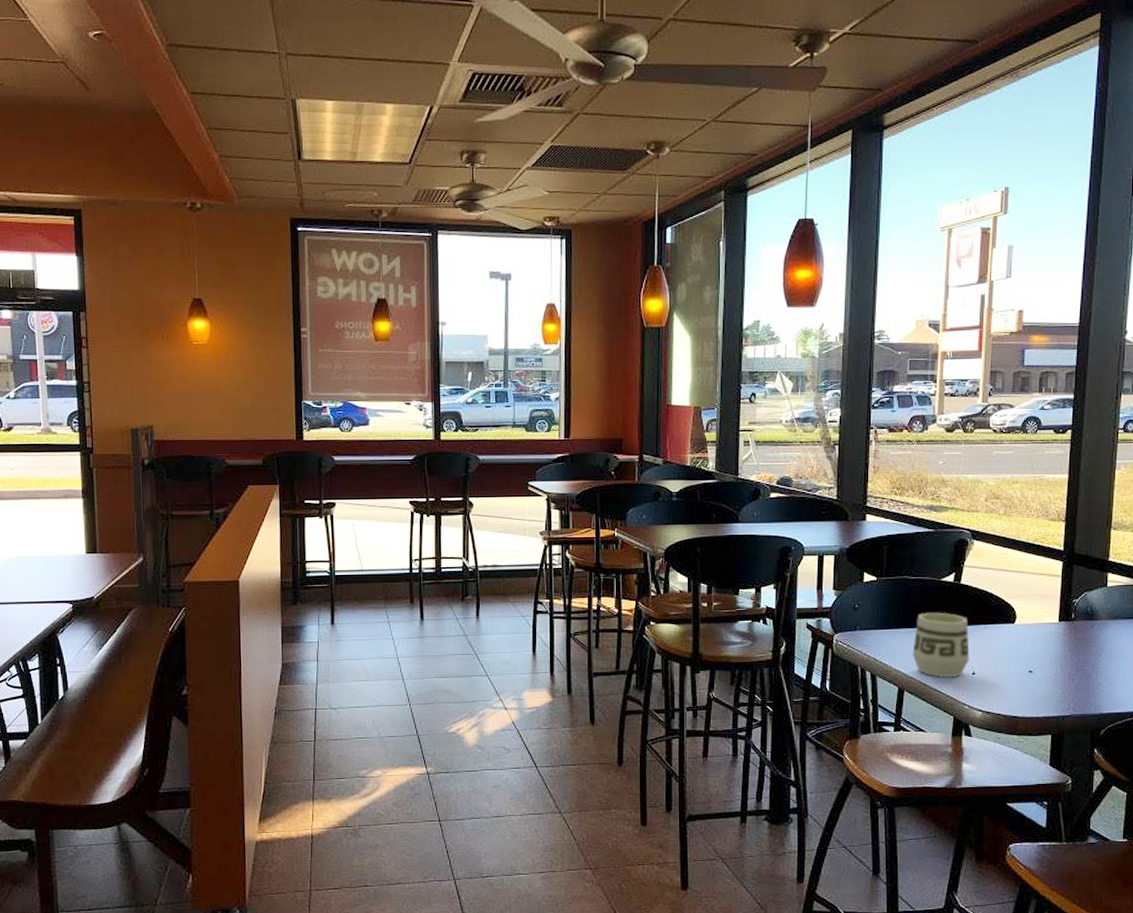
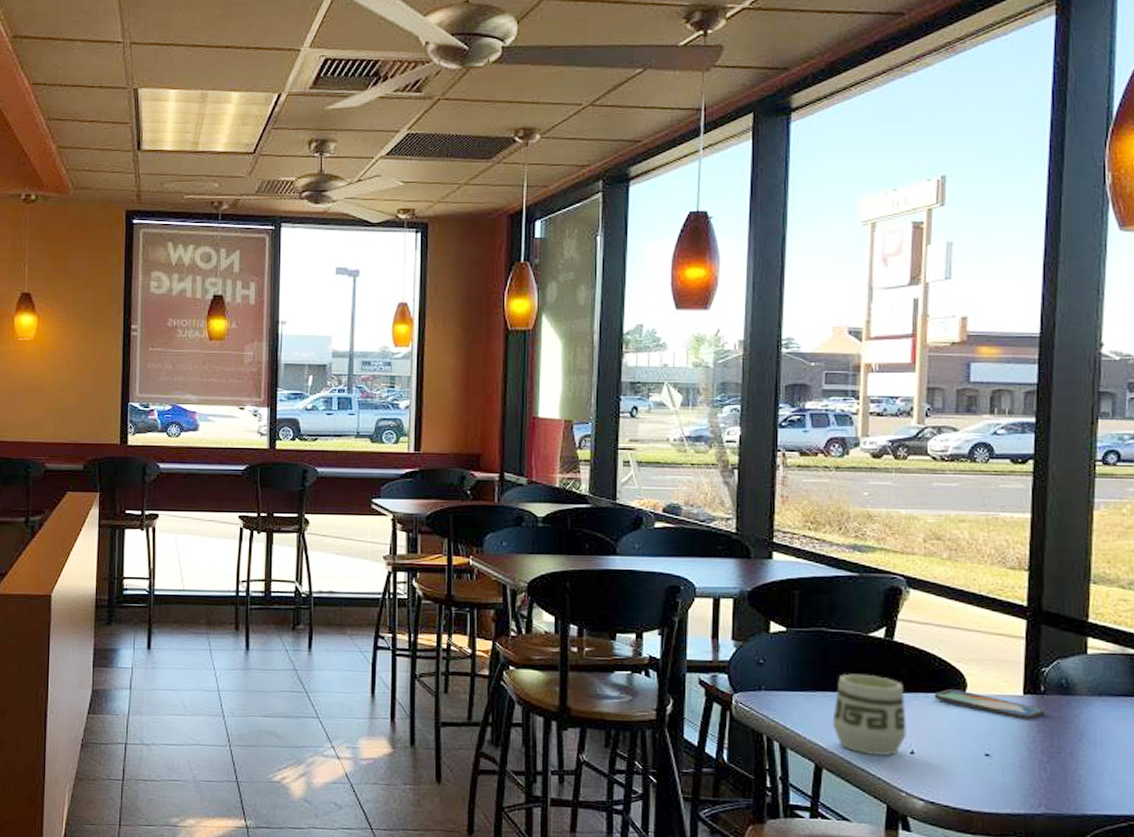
smartphone: none [991,621,1074,642] -> present [934,689,1045,720]

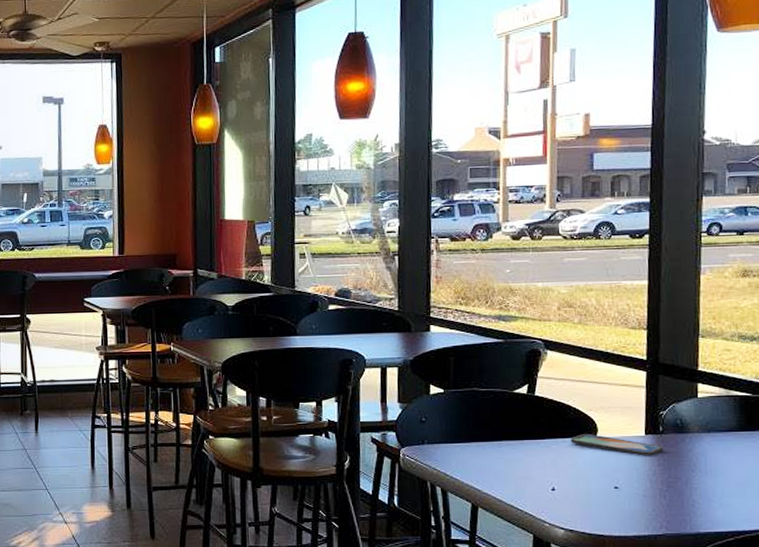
cup: present [832,673,907,757] -> none [485,425,548,494]

